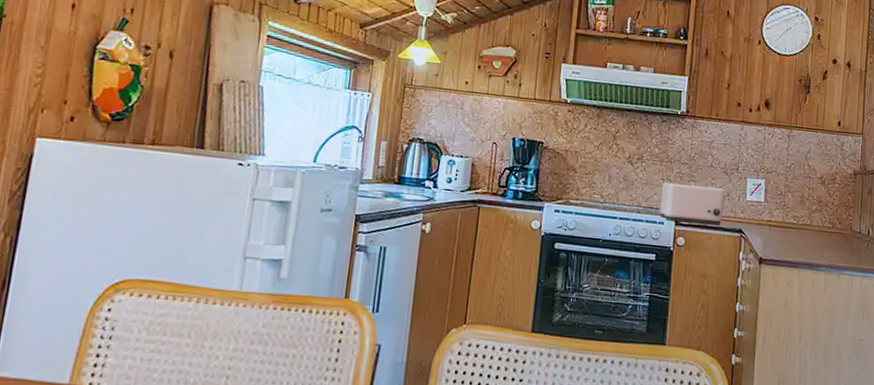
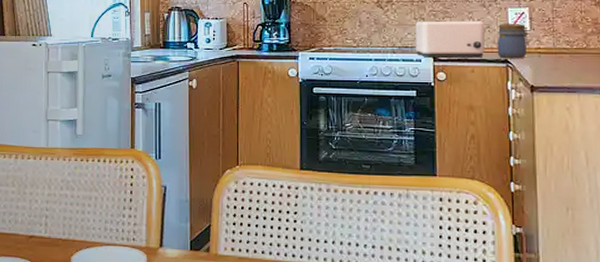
jar: none [733,193,763,229] -> present [497,24,529,58]

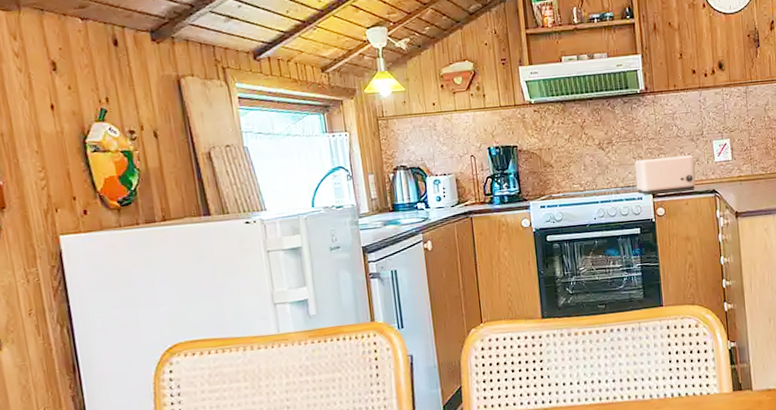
jar: present [497,24,529,58] -> none [705,154,732,189]

